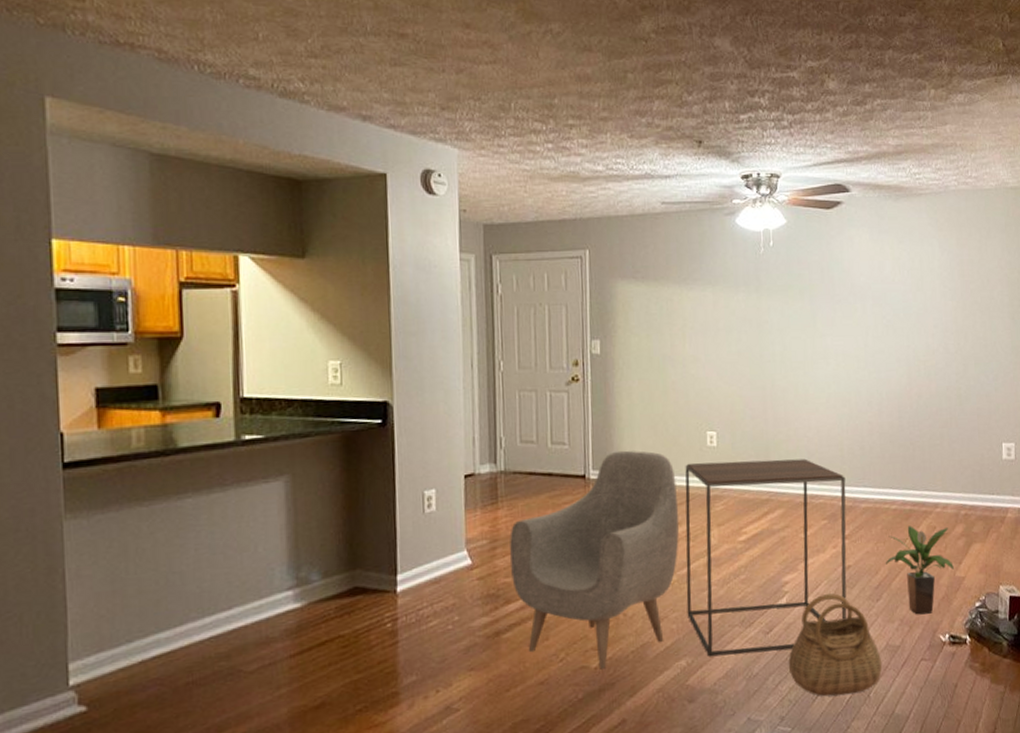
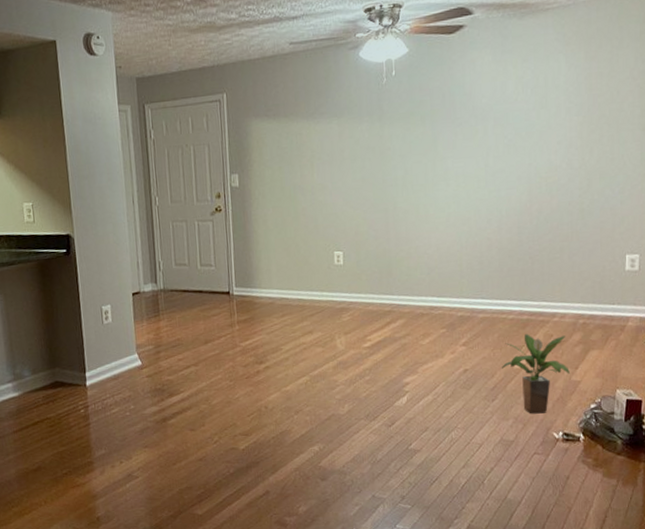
armchair: present [509,450,680,669] -> none [170,270,311,451]
side table: present [685,458,847,657] -> none [315,274,464,444]
basket: present [788,593,883,696] -> none [408,393,497,481]

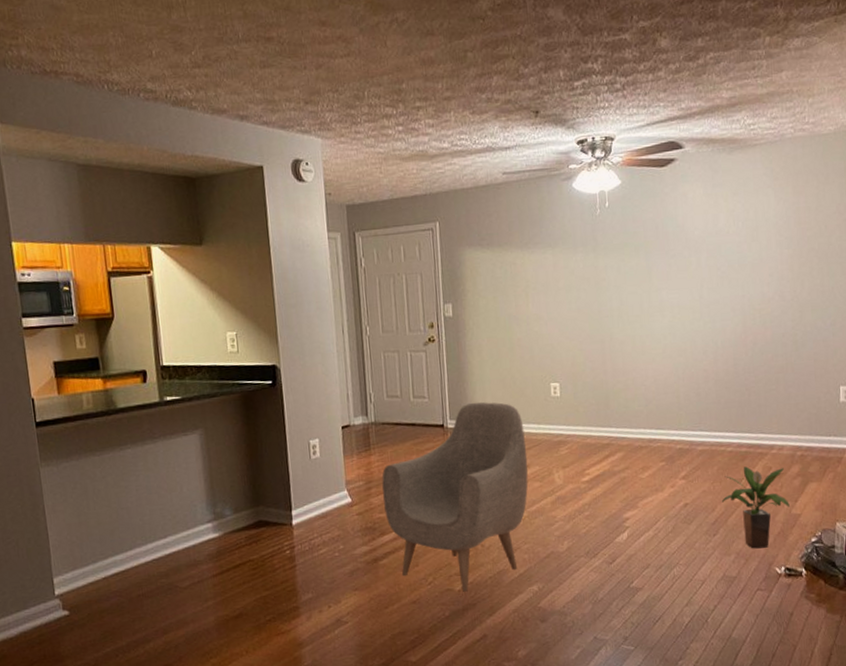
armchair: none [170,270,311,451] -> present [382,402,528,592]

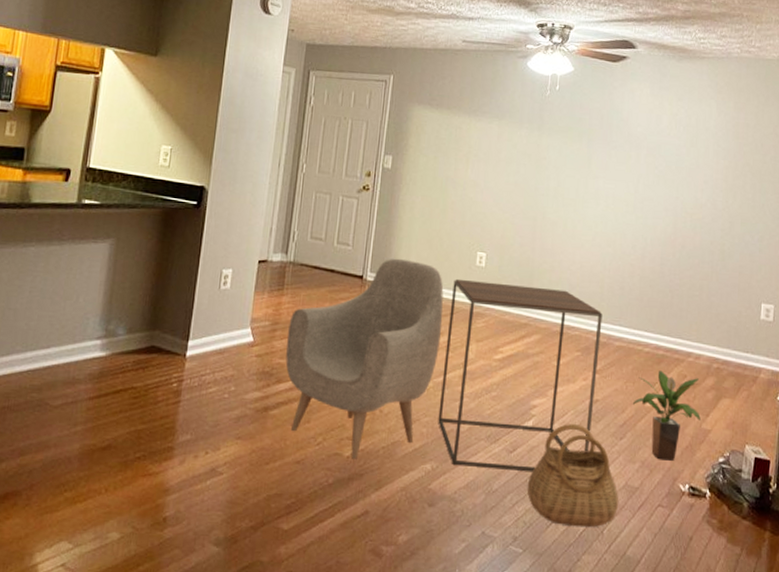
side table: none [532,406,685,583] -> present [438,278,603,471]
basket: none [630,528,720,620] -> present [527,424,619,527]

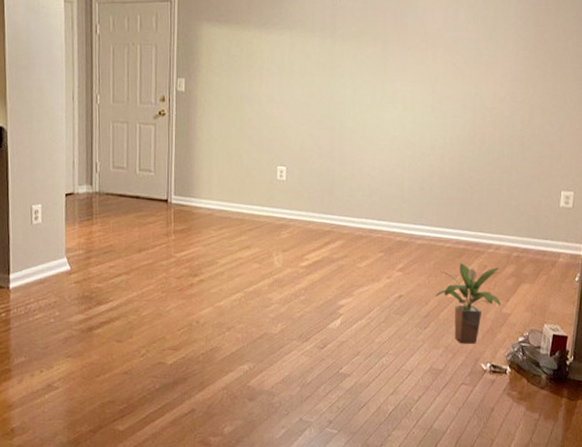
armchair: present [285,258,444,459] -> none [101,179,249,366]
side table: present [438,278,603,471] -> none [251,194,404,364]
basket: present [527,424,619,527] -> none [338,319,425,407]

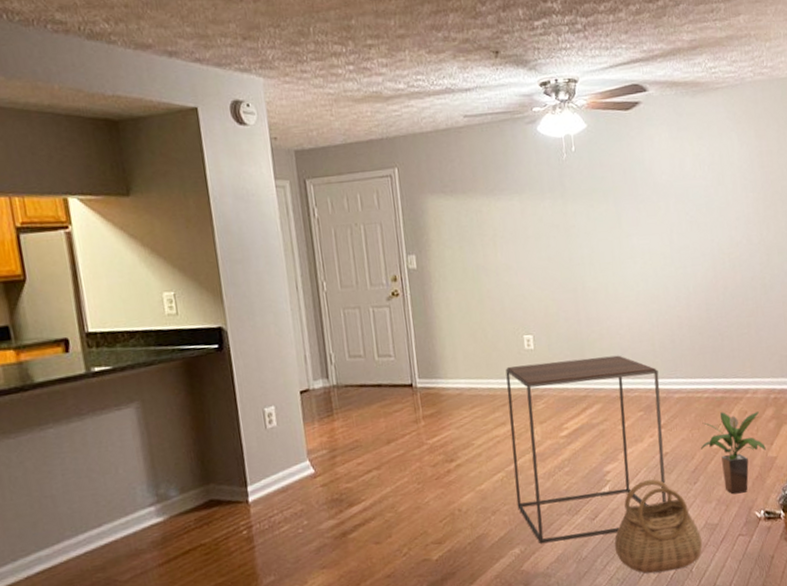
side table: none [251,194,404,364] -> present [505,355,667,544]
basket: none [338,319,425,407] -> present [614,479,703,574]

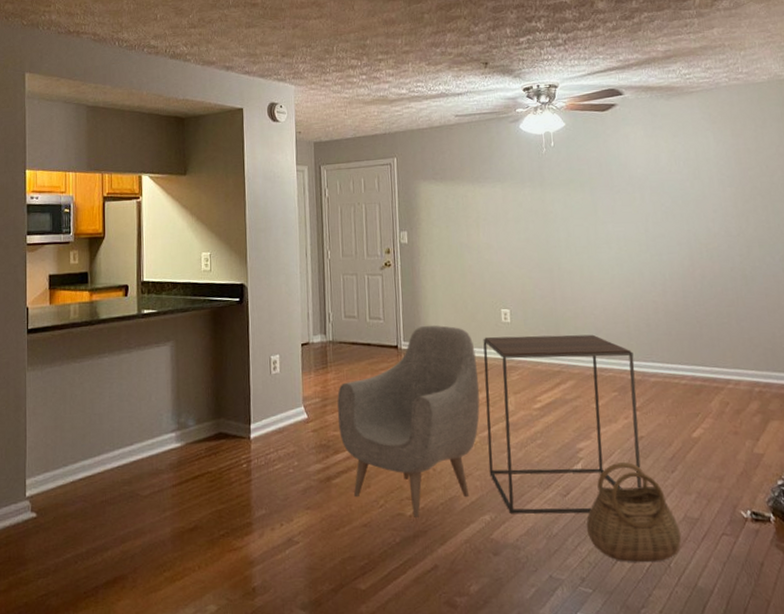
armchair: none [347,358,505,561] -> present [337,325,480,517]
potted plant: present [700,411,766,495] -> none [678,401,751,489]

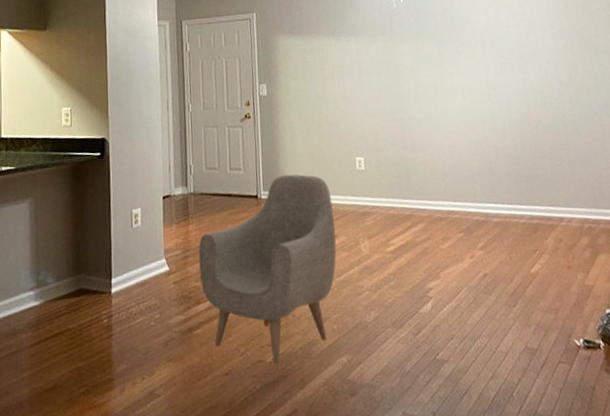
side table: present [483,334,642,514] -> none [339,179,487,355]
basket: present [586,462,682,562] -> none [436,299,523,395]

